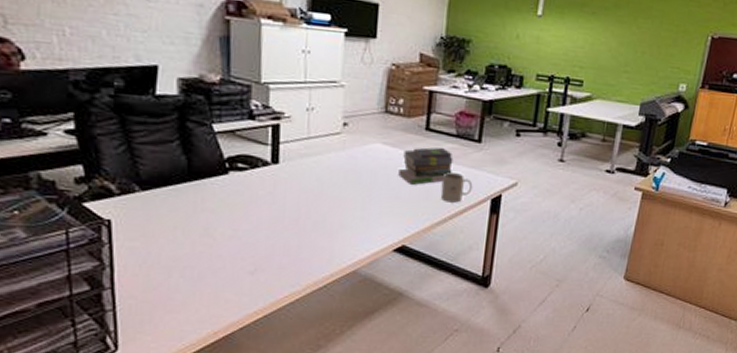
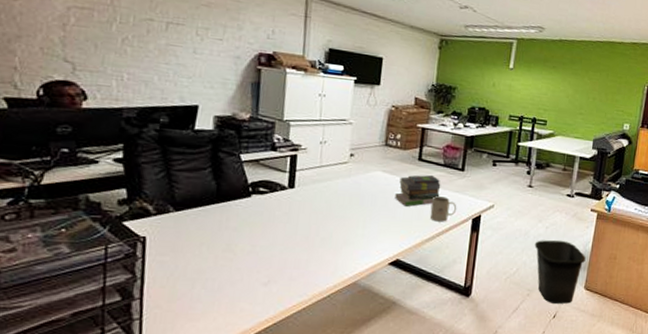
waste bin: none [565,223,627,296] -> present [534,240,586,304]

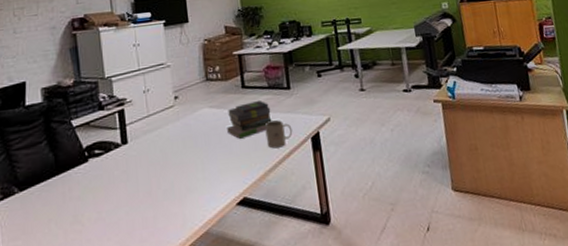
waste bin: present [534,240,586,304] -> none [383,140,444,215]

